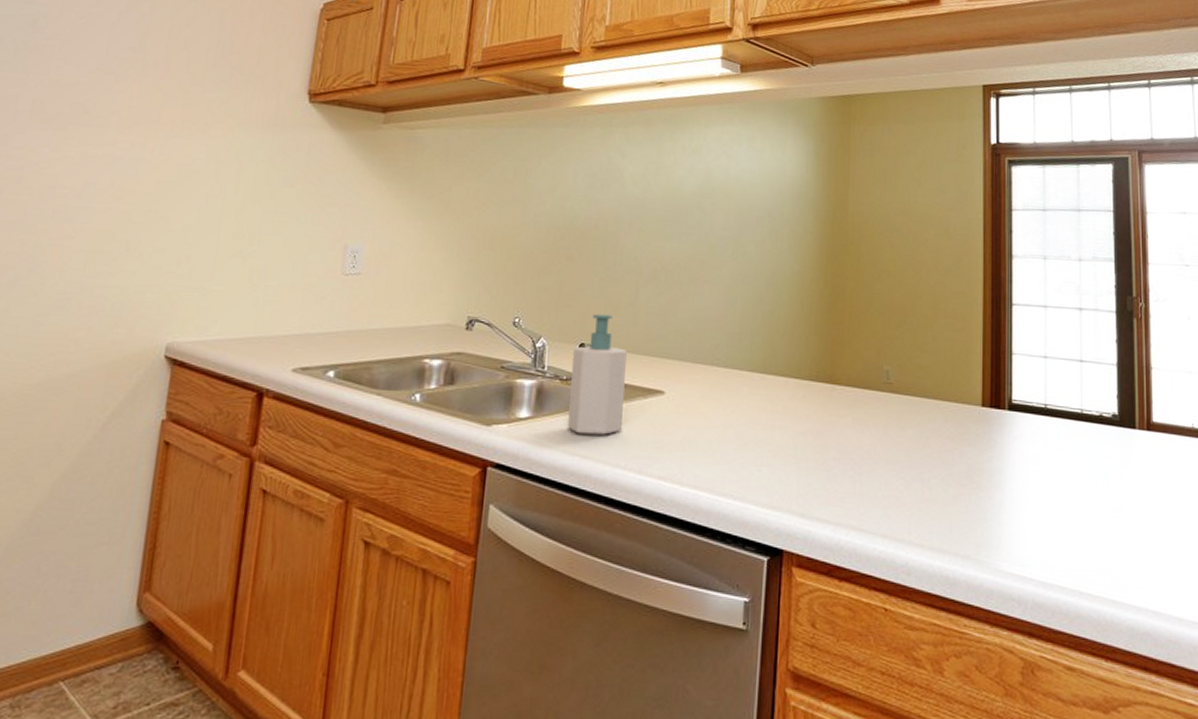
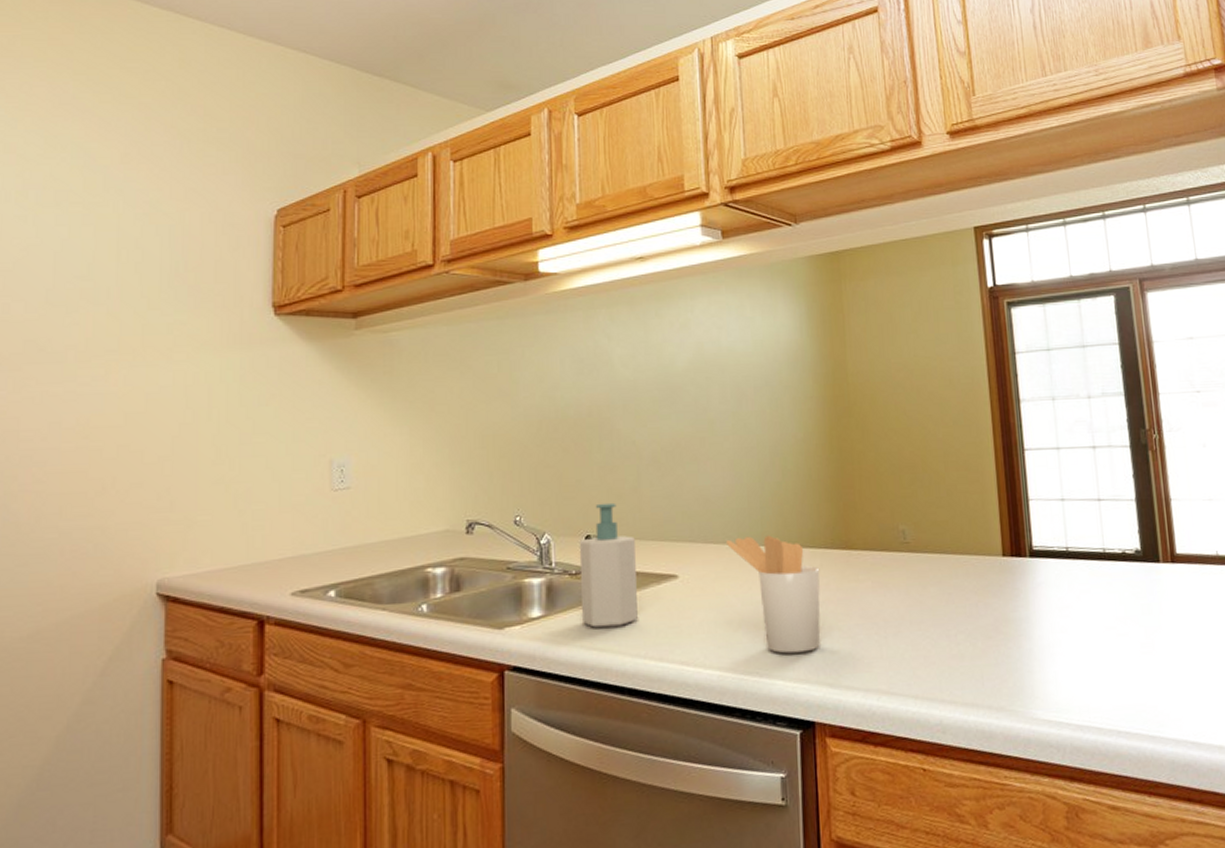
utensil holder: none [714,360,803,480] -> present [725,535,821,654]

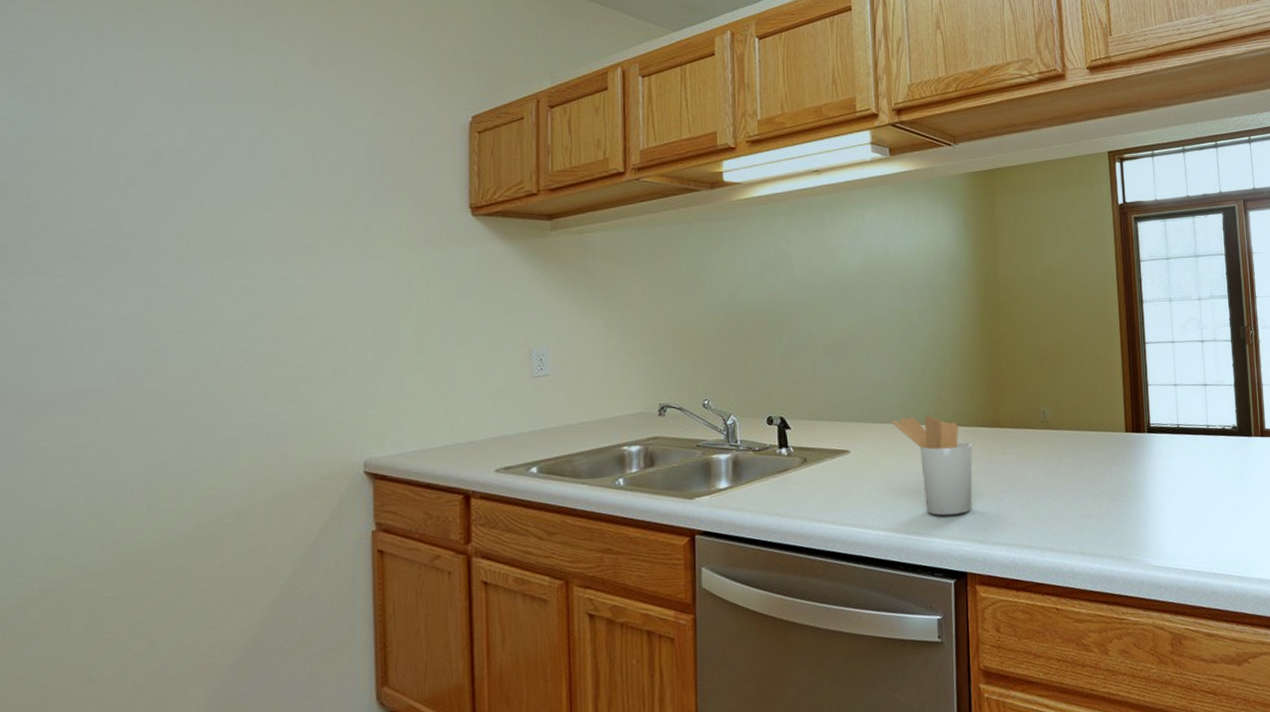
soap bottle: present [579,502,639,628] -> none [761,388,816,497]

